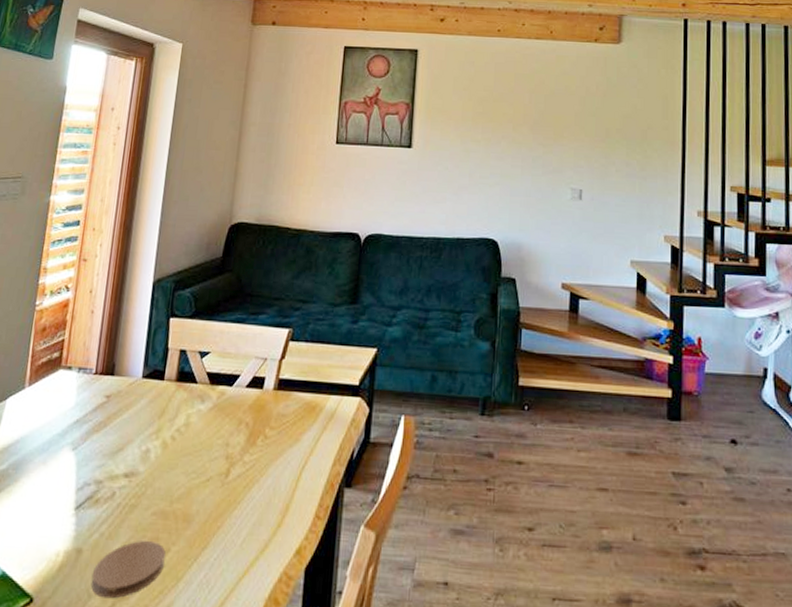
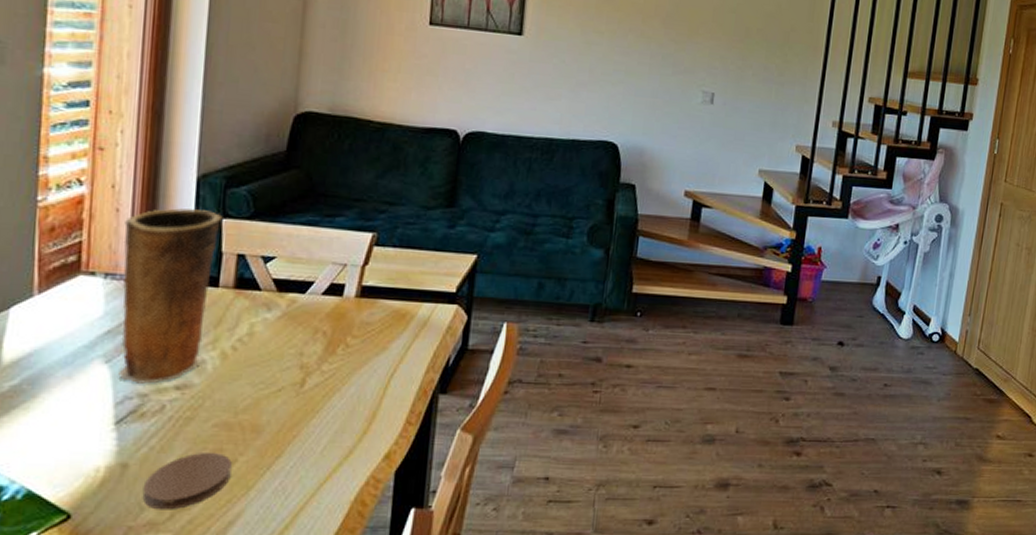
vase: none [81,309,171,471] -> present [118,208,223,384]

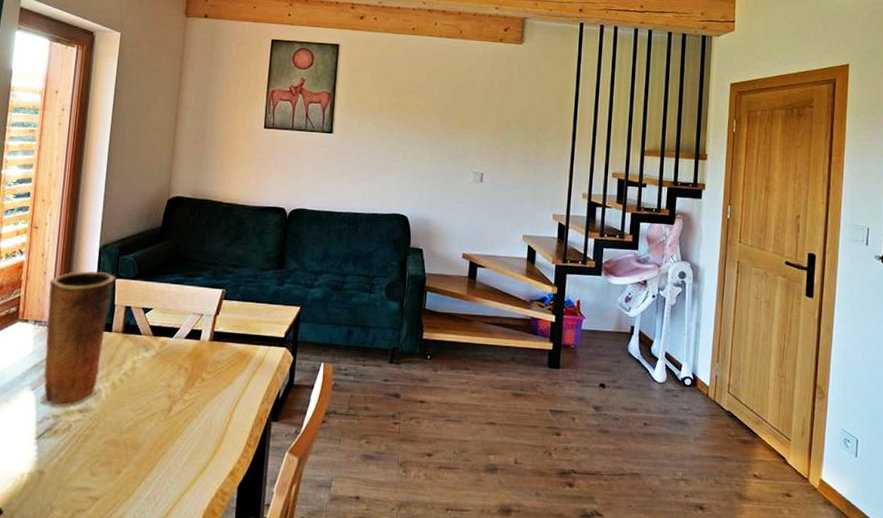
coaster: present [142,452,232,510] -> none [52,464,117,511]

